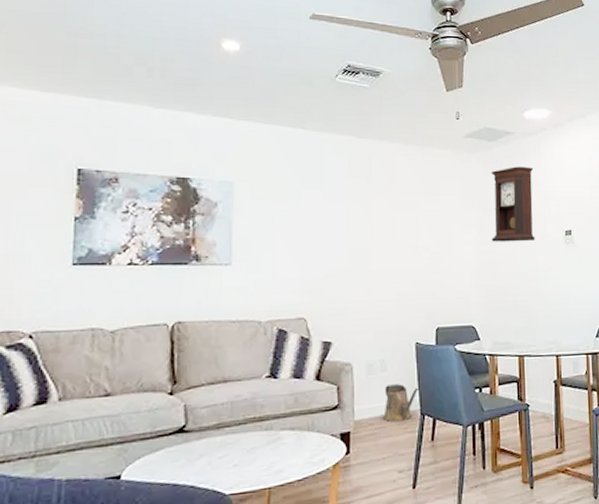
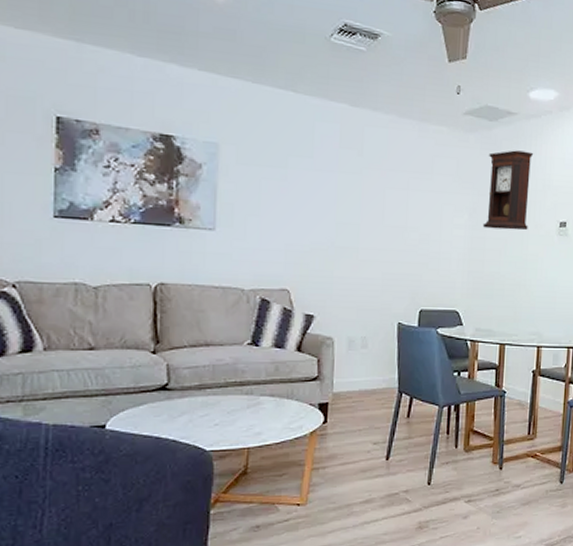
watering can: present [383,384,420,423] -> none [361,361,399,398]

